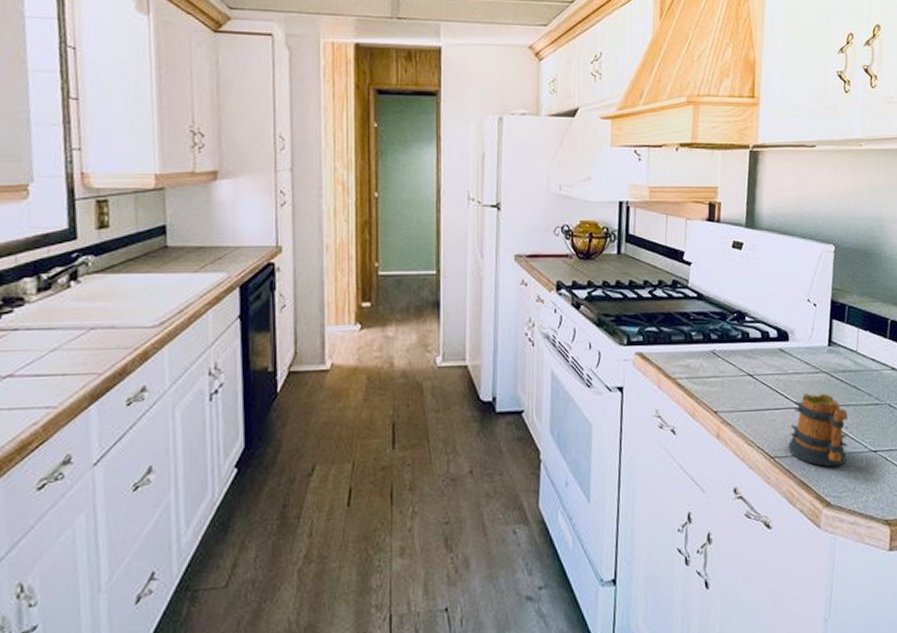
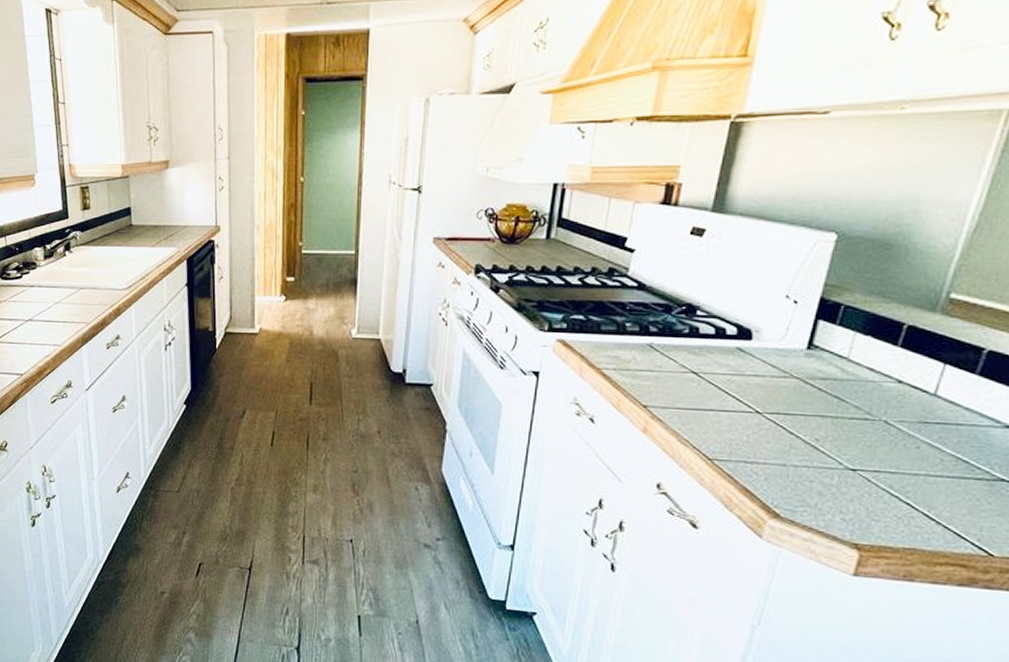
mug: present [788,393,848,468] -> none [733,398,822,480]

